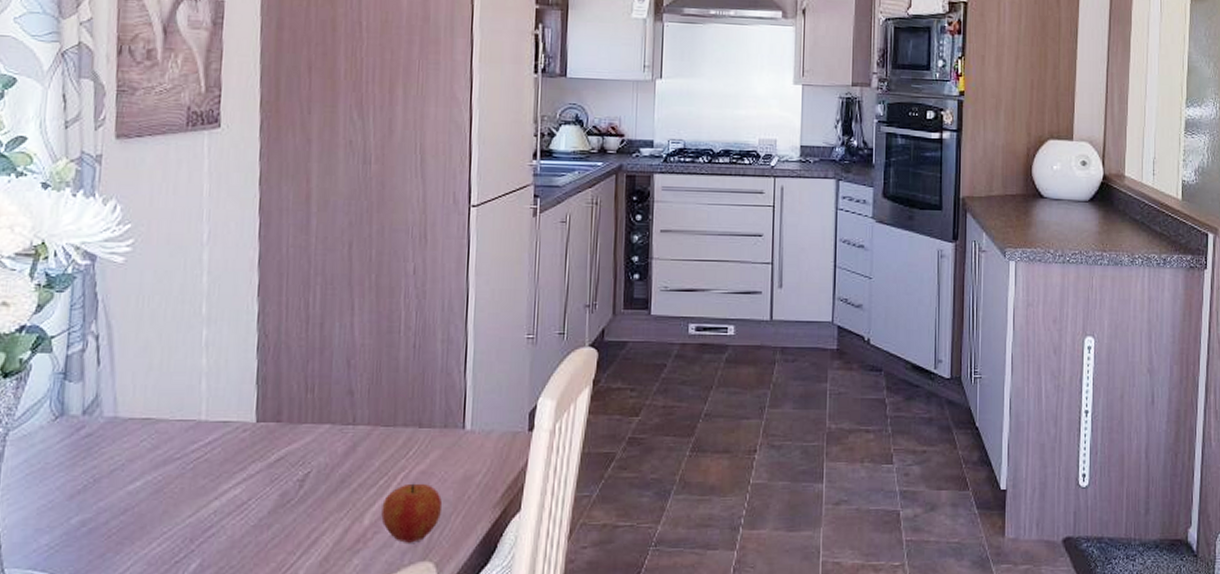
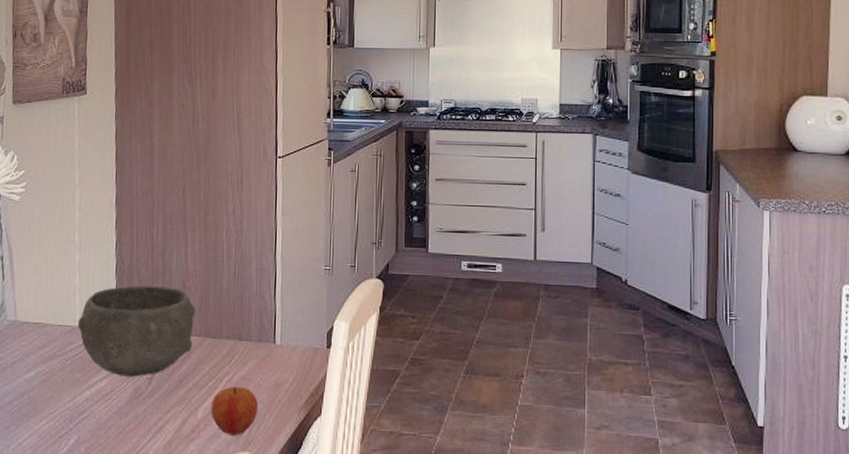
bowl: none [203,366,363,480] -> present [77,285,196,377]

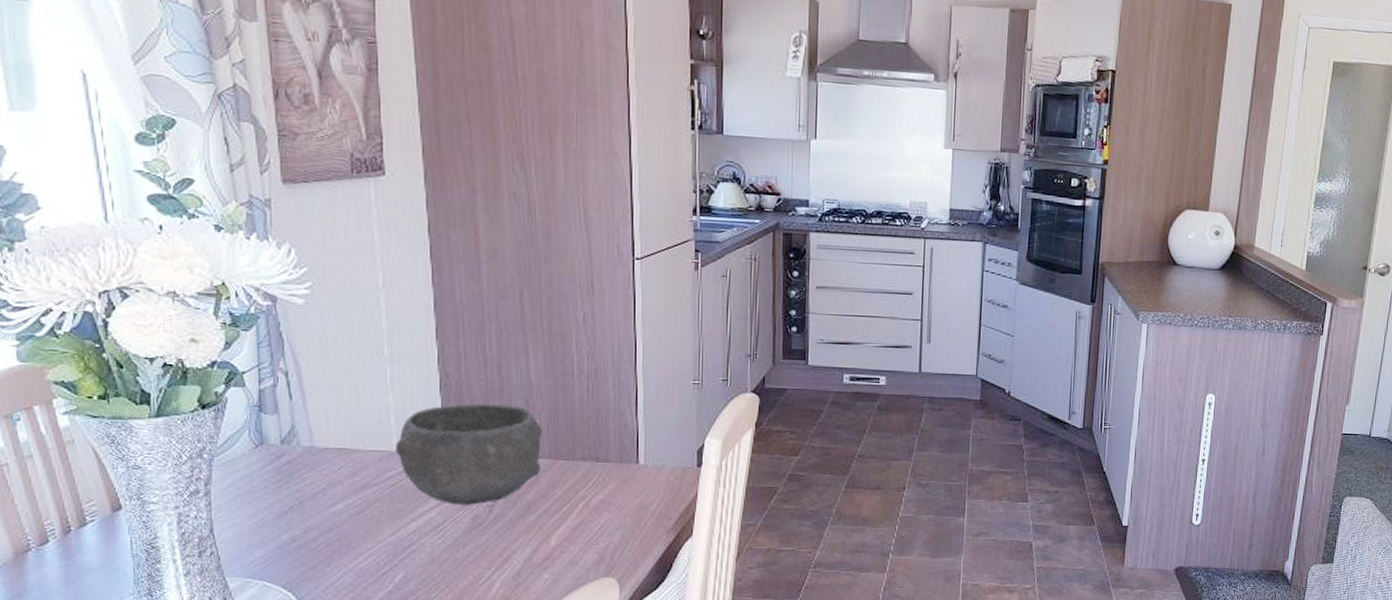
apple: present [211,386,259,436] -> none [566,510,622,561]

